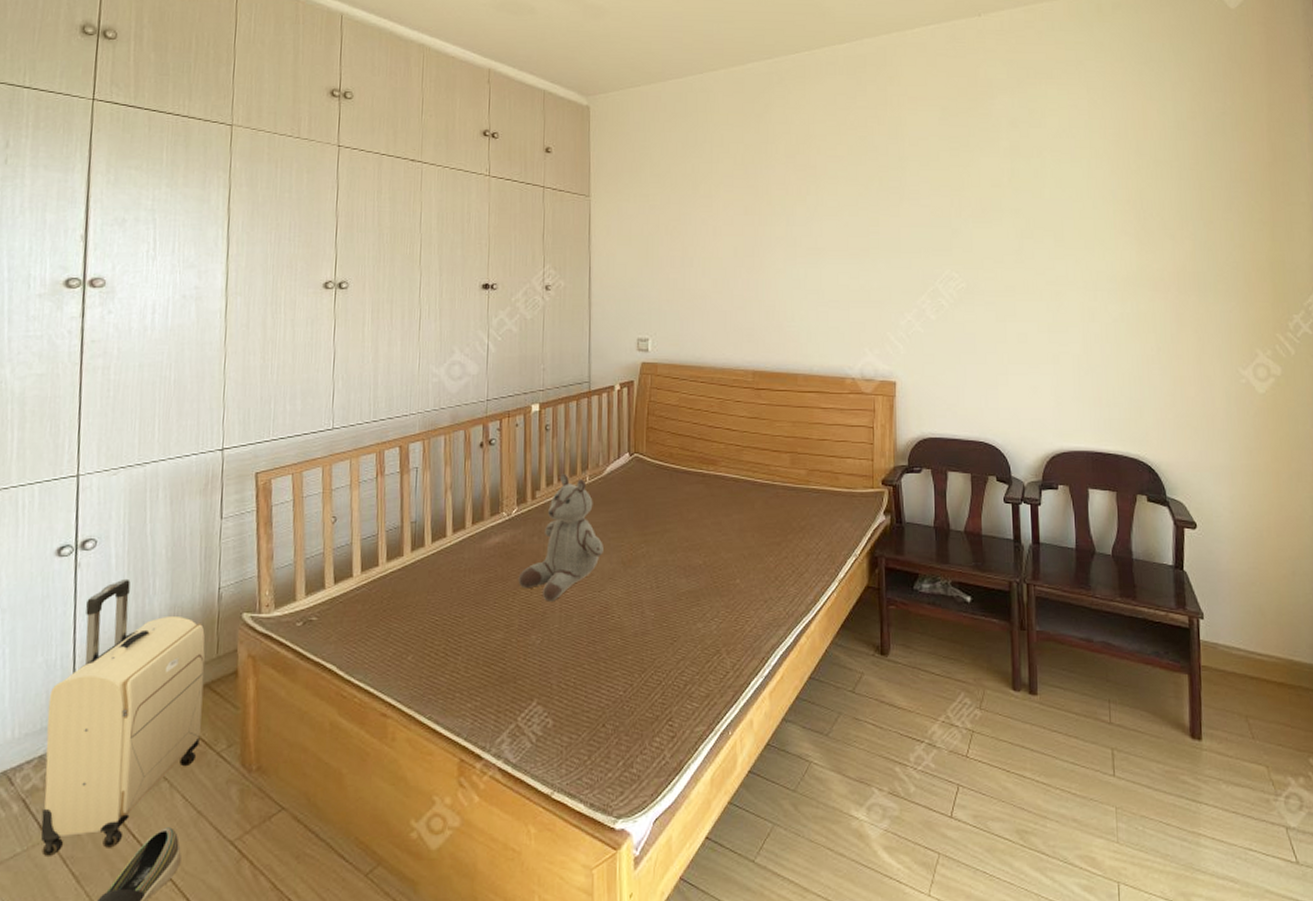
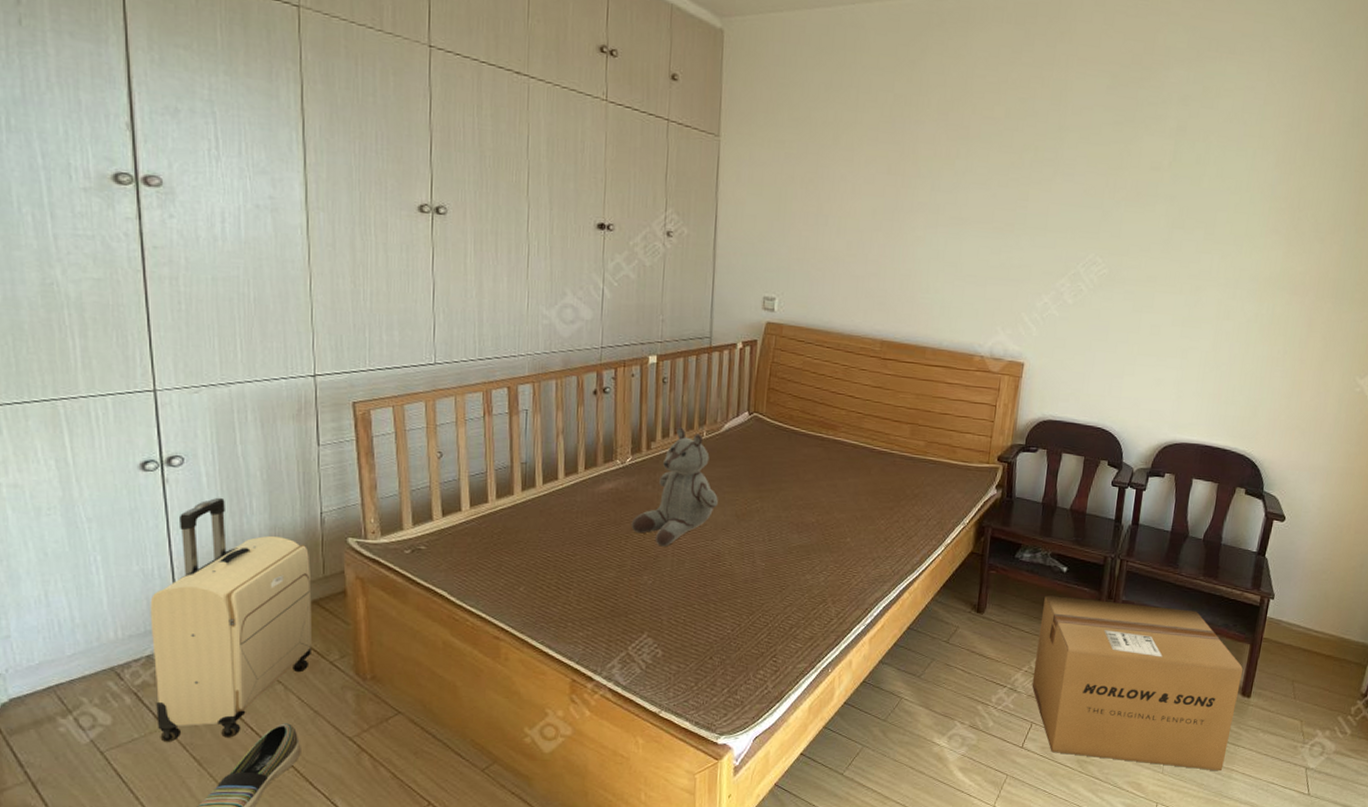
box: none [951,630,1188,837] -> present [1031,595,1243,772]

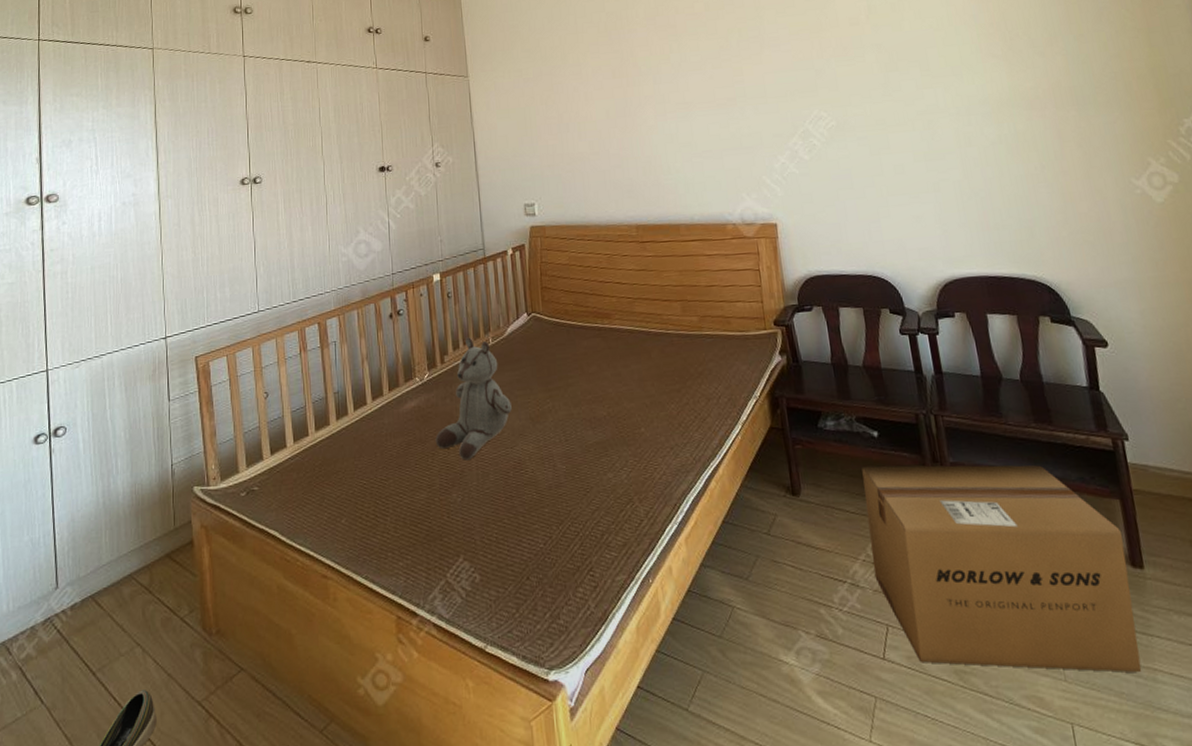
suitcase: present [150,497,312,743] -> none [35,460,165,721]

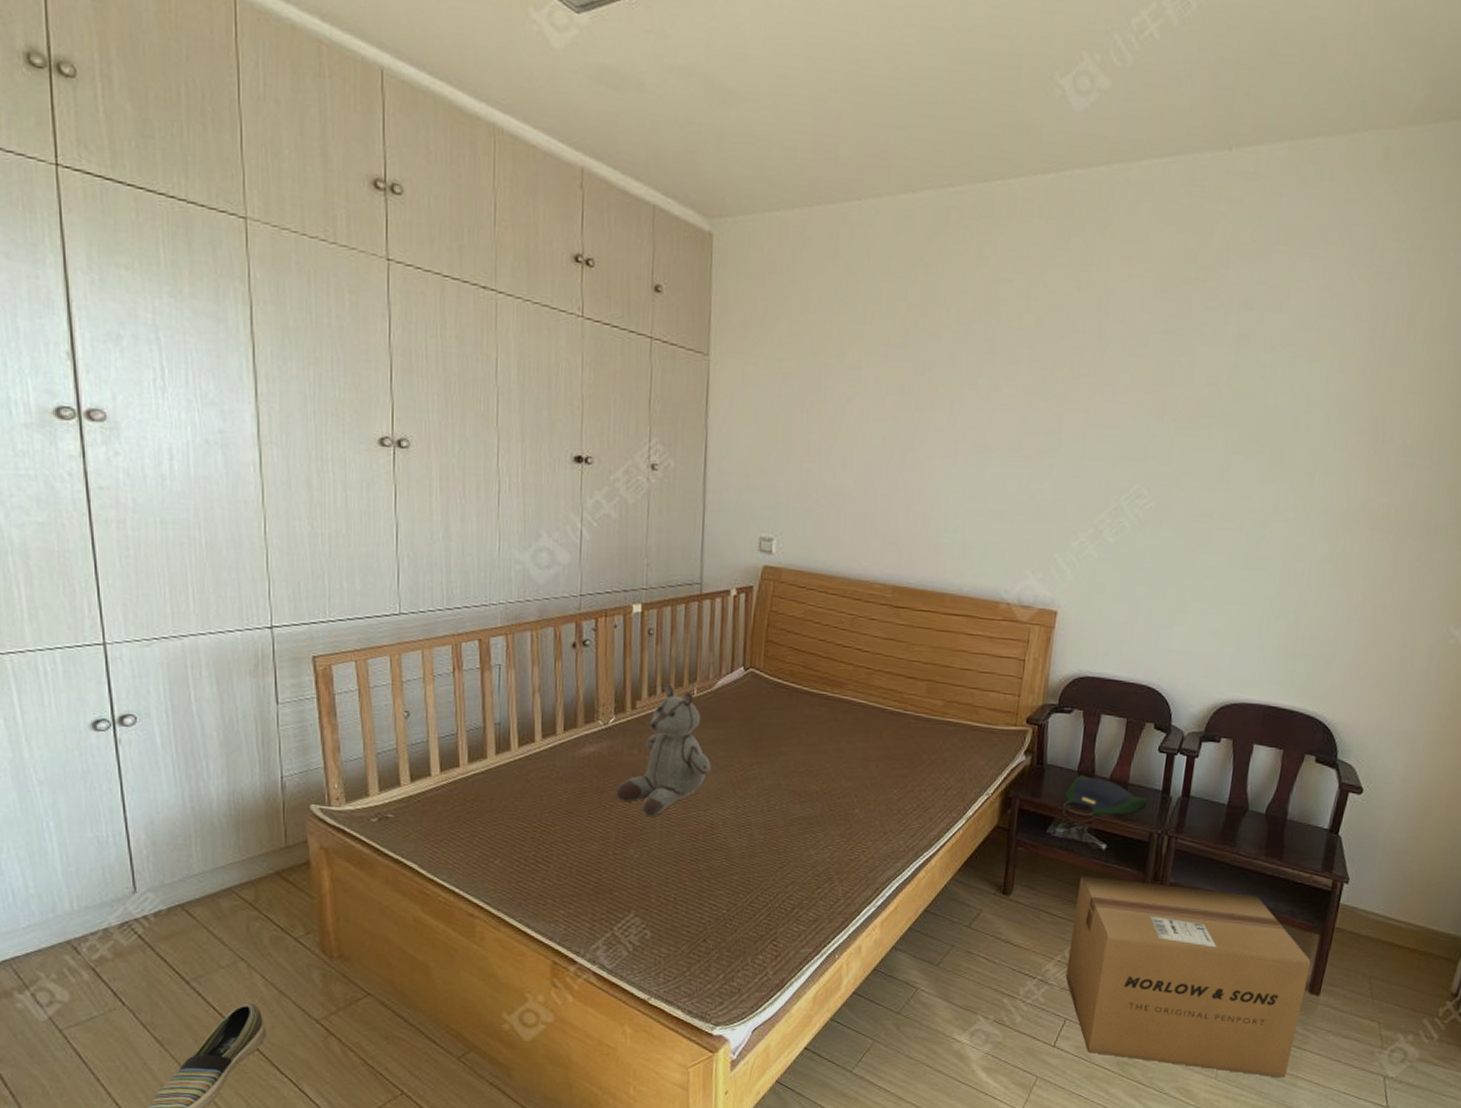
handbag: none [825,367,905,415] -> present [1062,775,1149,824]

